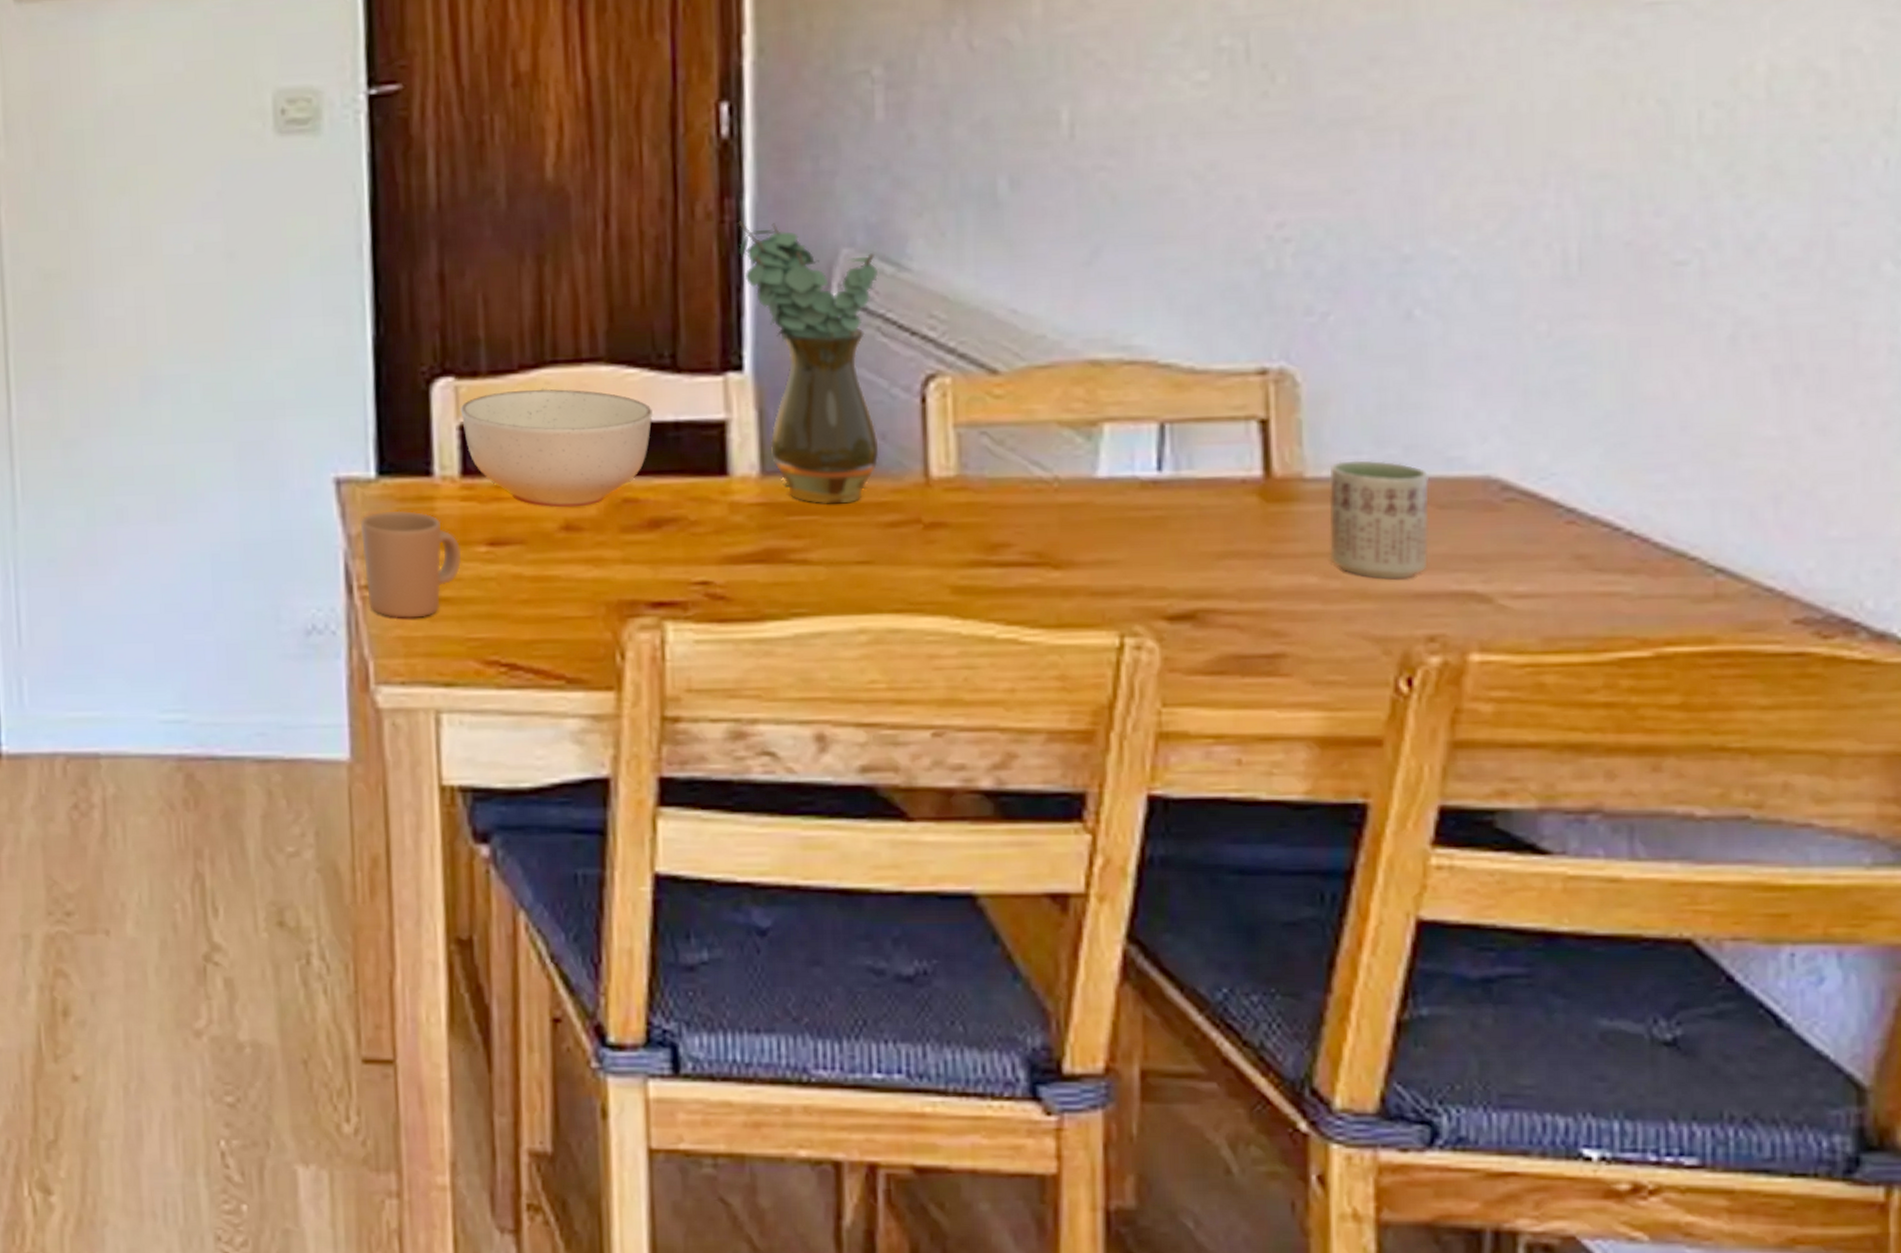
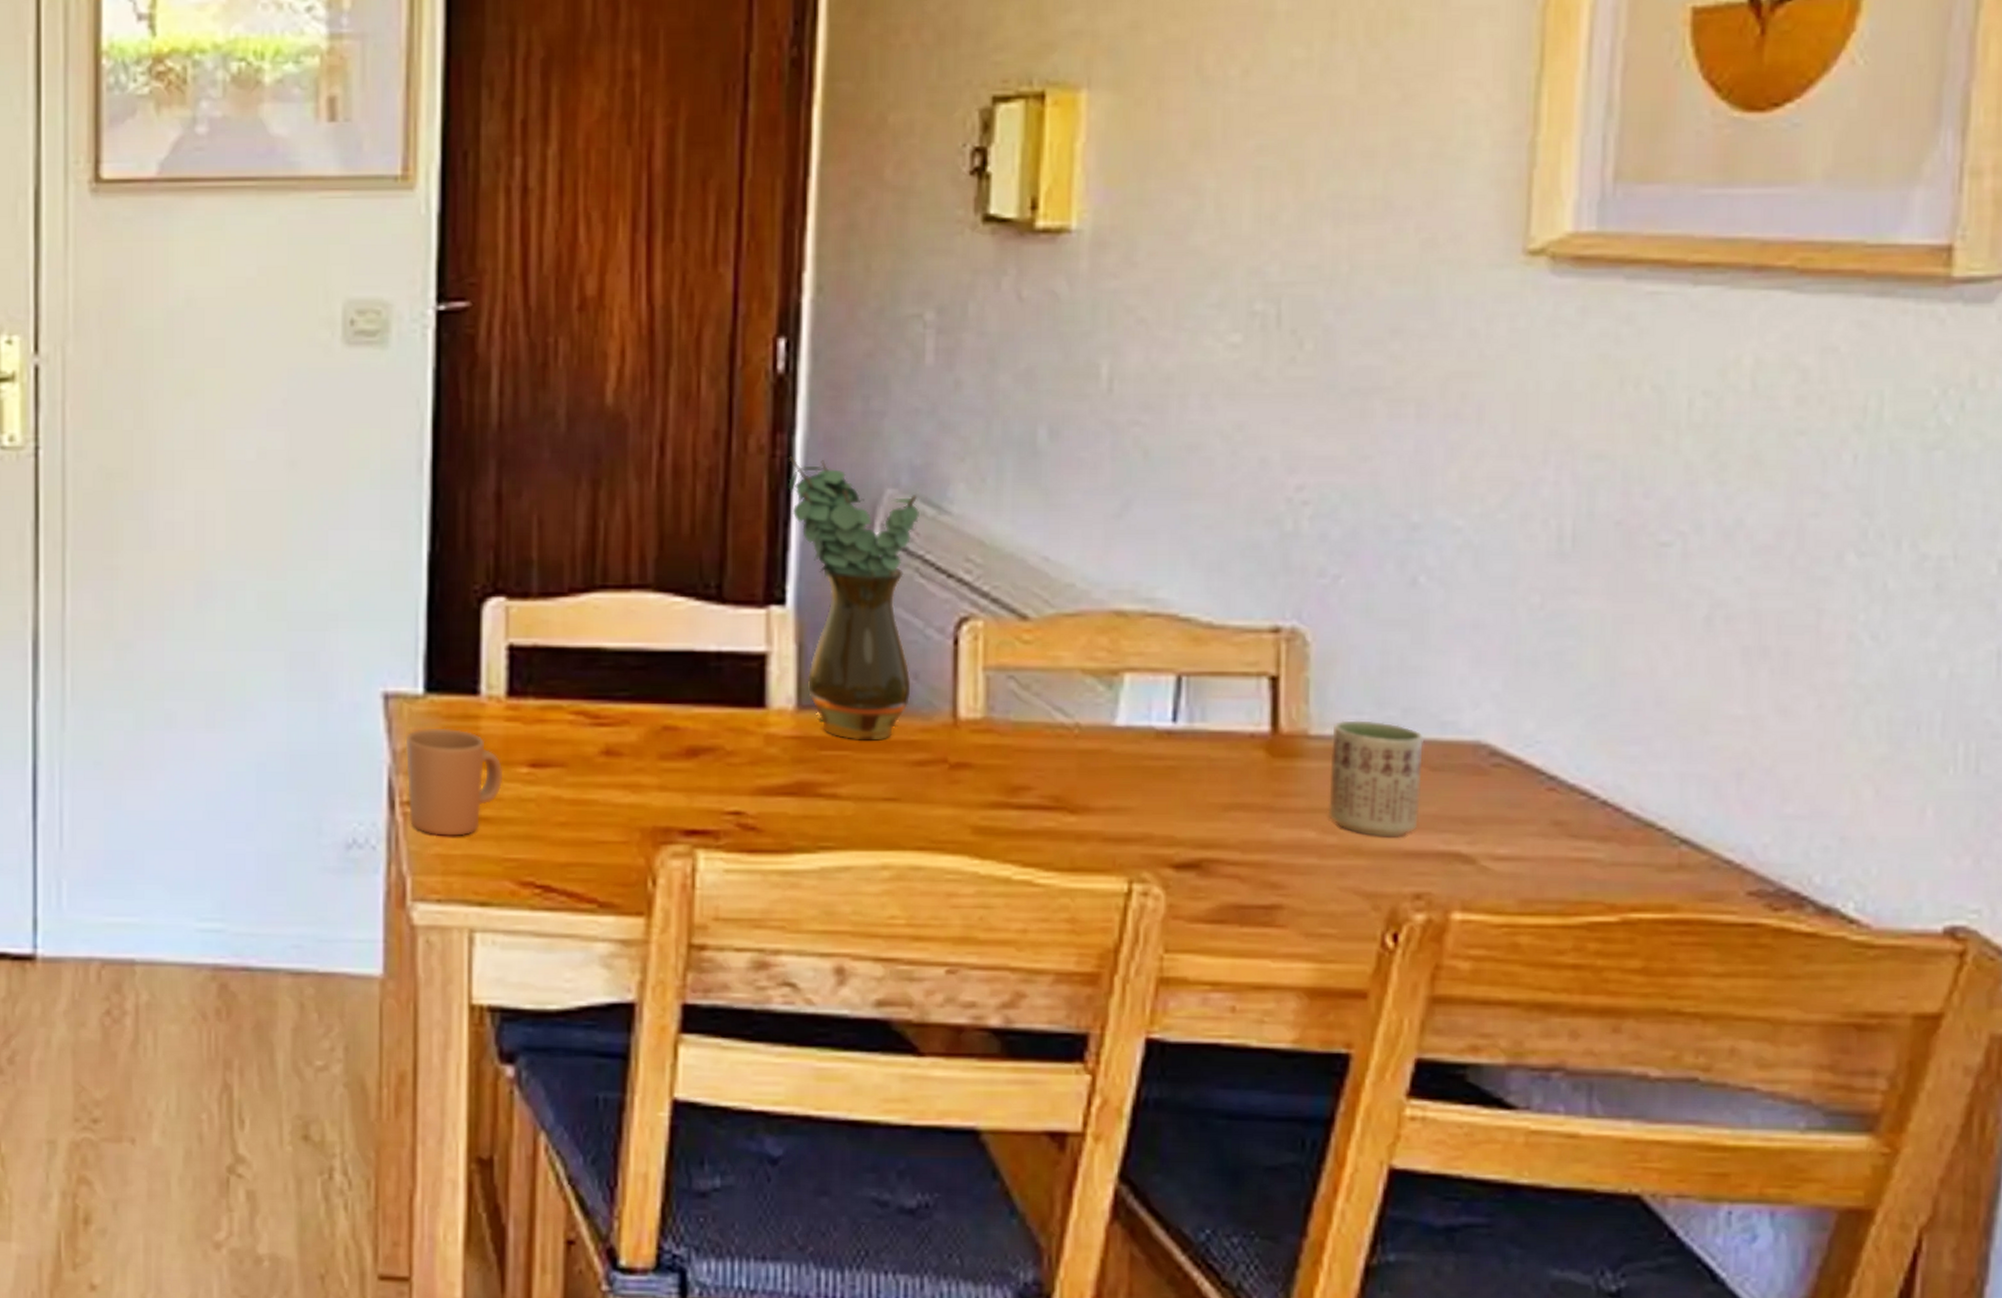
bowl: present [460,389,653,508] -> none [510,614,696,733]

